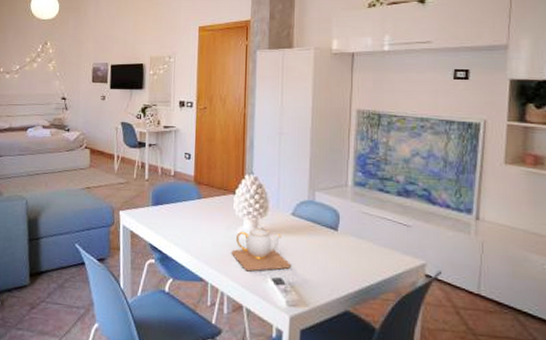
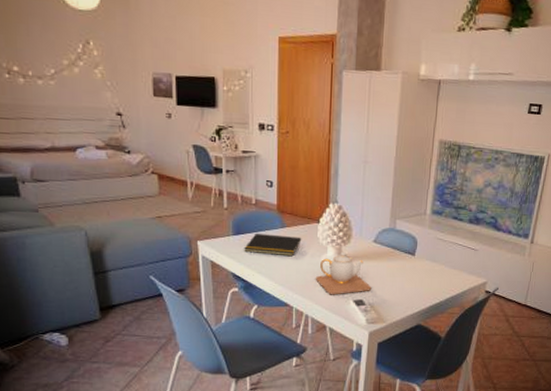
notepad: none [161,204,218,229] -> present [244,234,302,257]

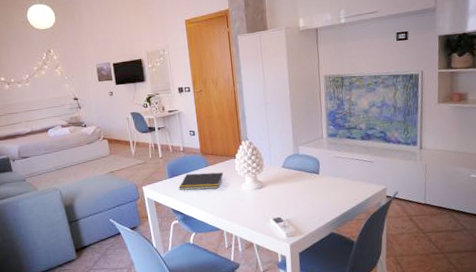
teapot: present [315,251,372,295] -> none [238,179,287,217]

